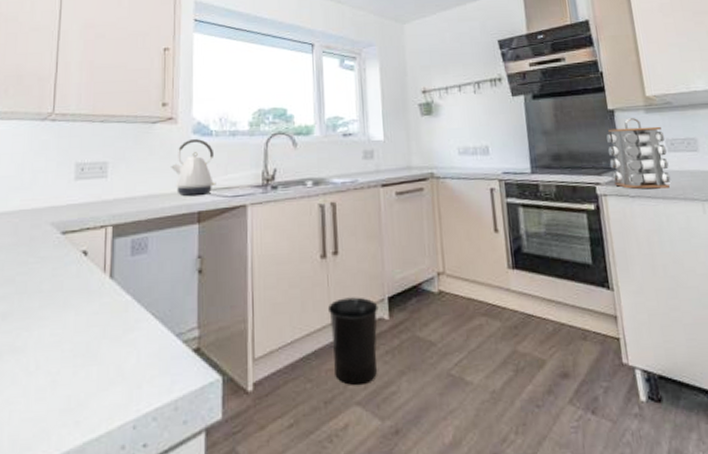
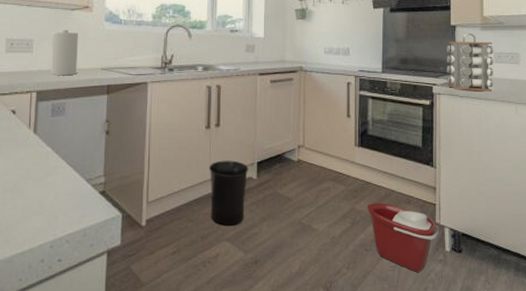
paper towel holder: none [129,148,161,204] -> present [50,30,78,76]
kettle: present [171,138,216,196] -> none [86,25,123,72]
bucket: none [531,341,628,434] -> present [366,203,438,273]

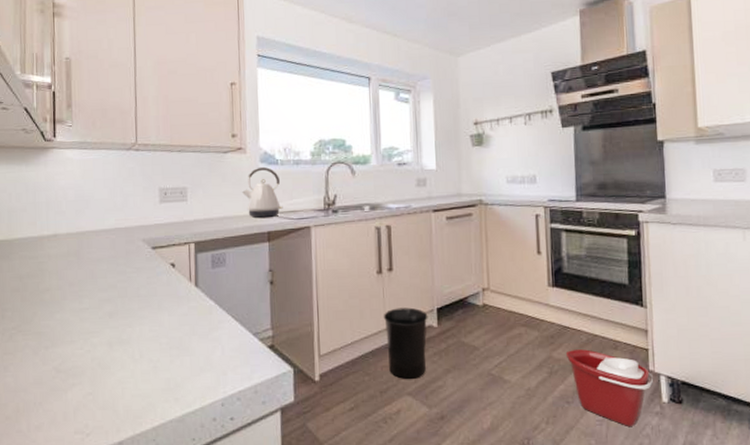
paper towel holder: present [50,30,78,76] -> none [205,175,235,225]
kettle: none [86,25,123,72] -> present [242,166,283,218]
spice rack: present [446,33,494,93] -> none [653,149,714,218]

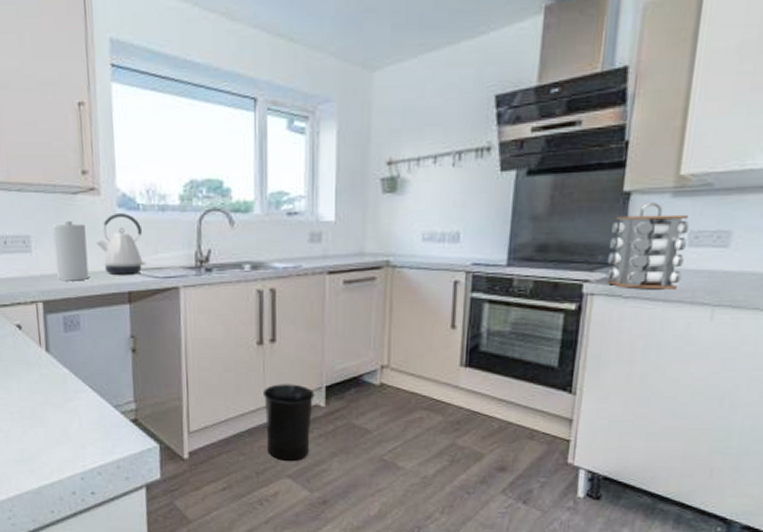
paper towel holder: none [205,175,235,225] -> present [52,221,89,281]
bucket: present [565,349,653,428] -> none [471,437,571,521]
spice rack: none [653,149,714,218] -> present [605,203,689,291]

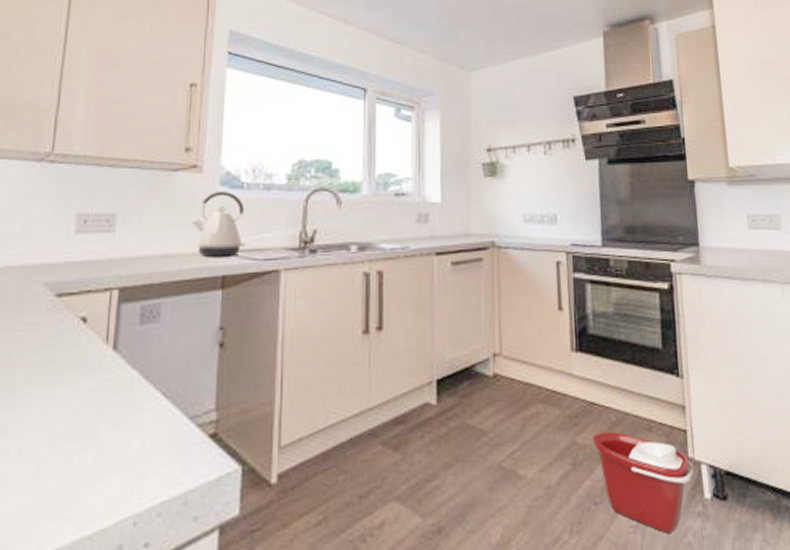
paper towel holder: present [52,221,89,281] -> none [140,199,181,265]
waste bin: present [262,384,315,461] -> none [367,378,425,478]
bucket: none [471,437,571,521] -> present [592,432,693,535]
spice rack: present [605,203,689,291] -> none [685,190,750,270]

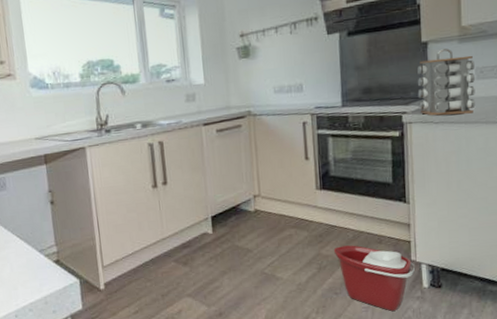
kettle: present [192,190,246,257] -> none [16,91,57,142]
spice rack: none [685,190,750,270] -> present [417,48,476,117]

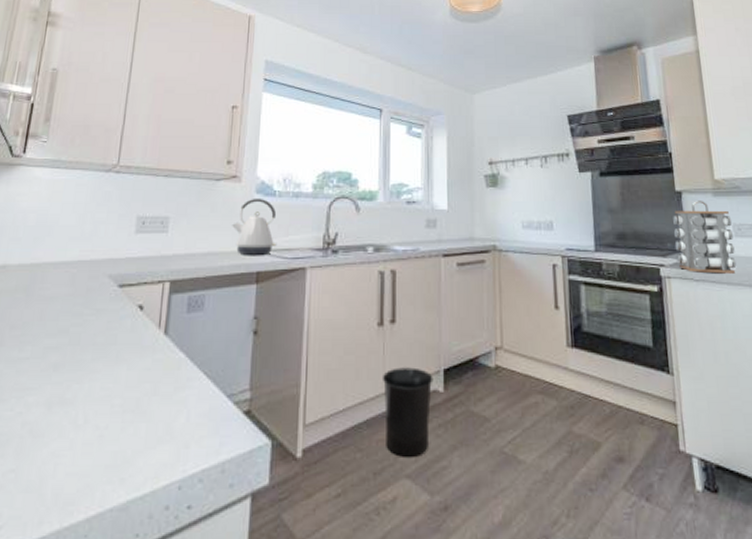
kettle: none [16,91,57,142] -> present [232,197,277,255]
waste bin: none [160,217,203,283] -> present [382,367,433,457]
bucket: present [333,245,415,312] -> none [587,423,685,523]

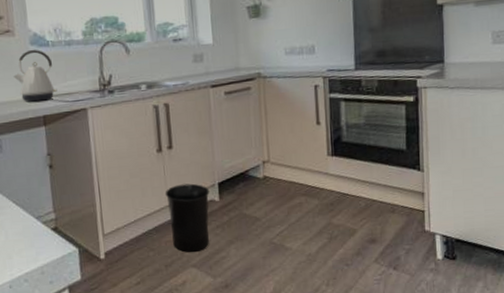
spice rack: present [673,201,737,275] -> none [432,11,492,82]

